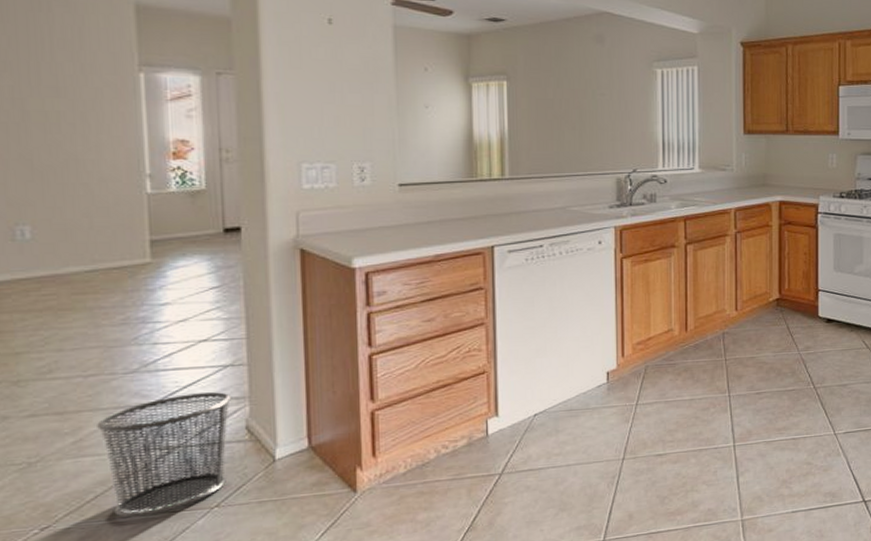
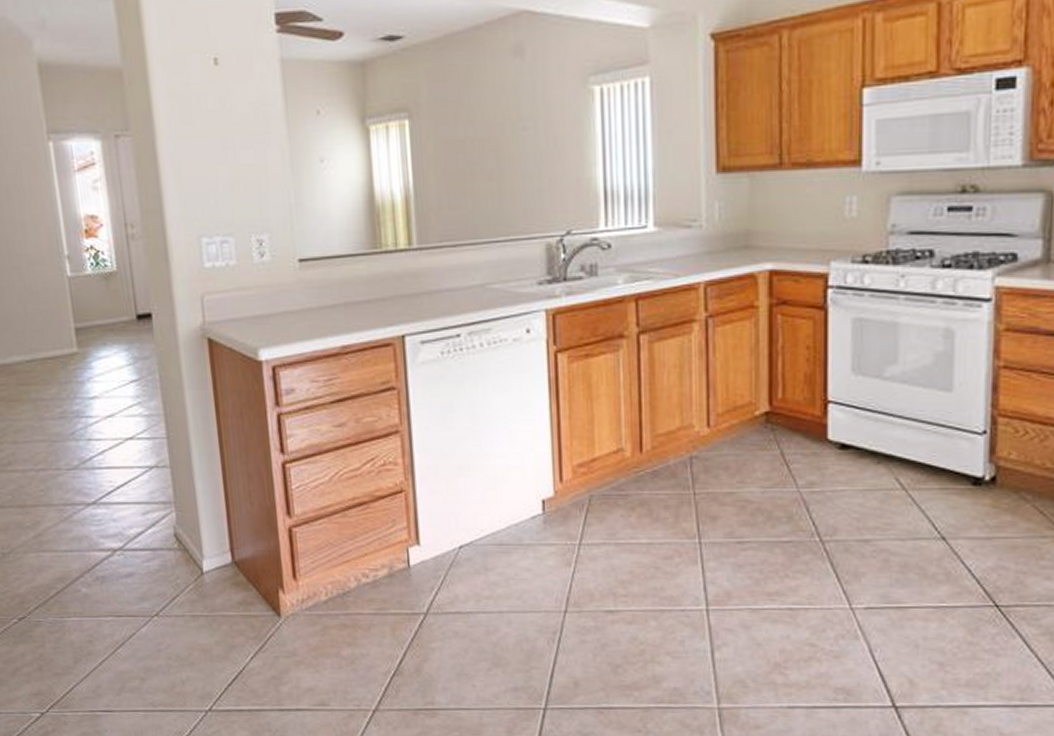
waste bin: present [97,392,232,518] -> none [51,495,163,618]

